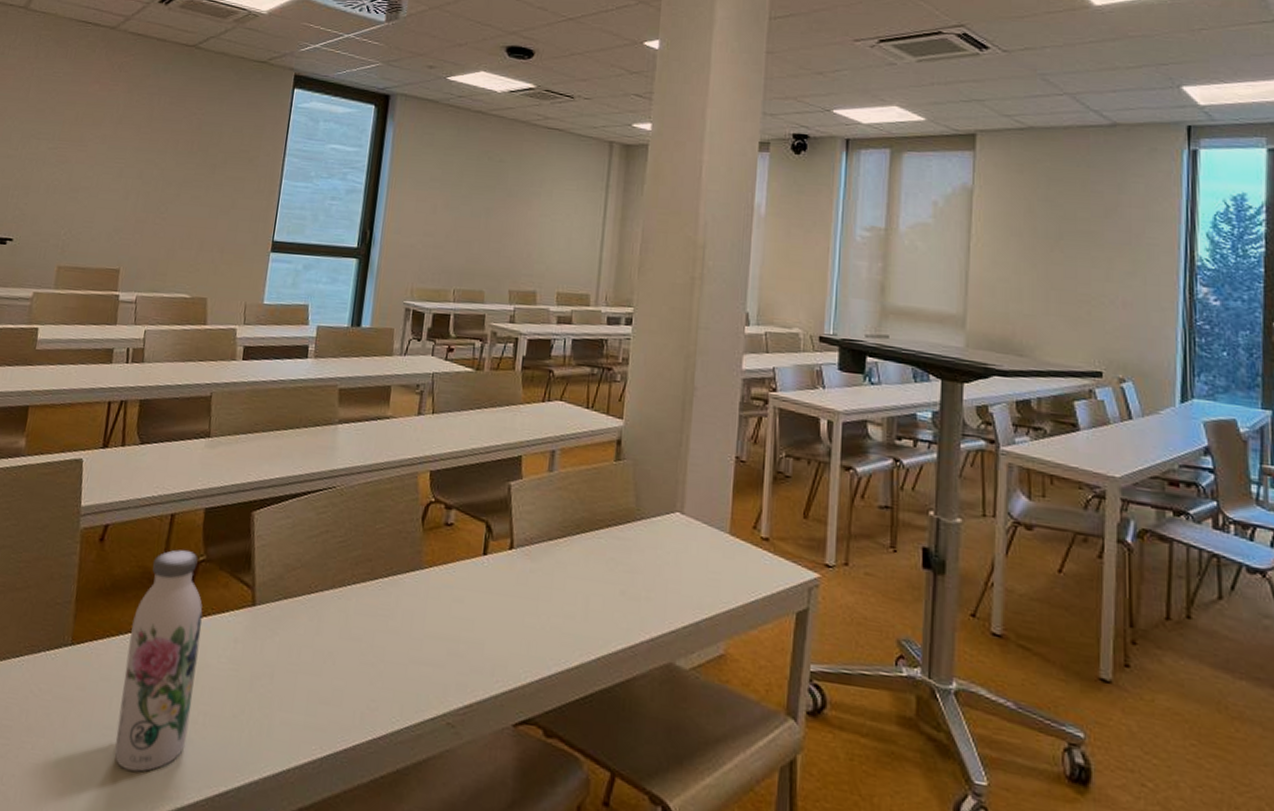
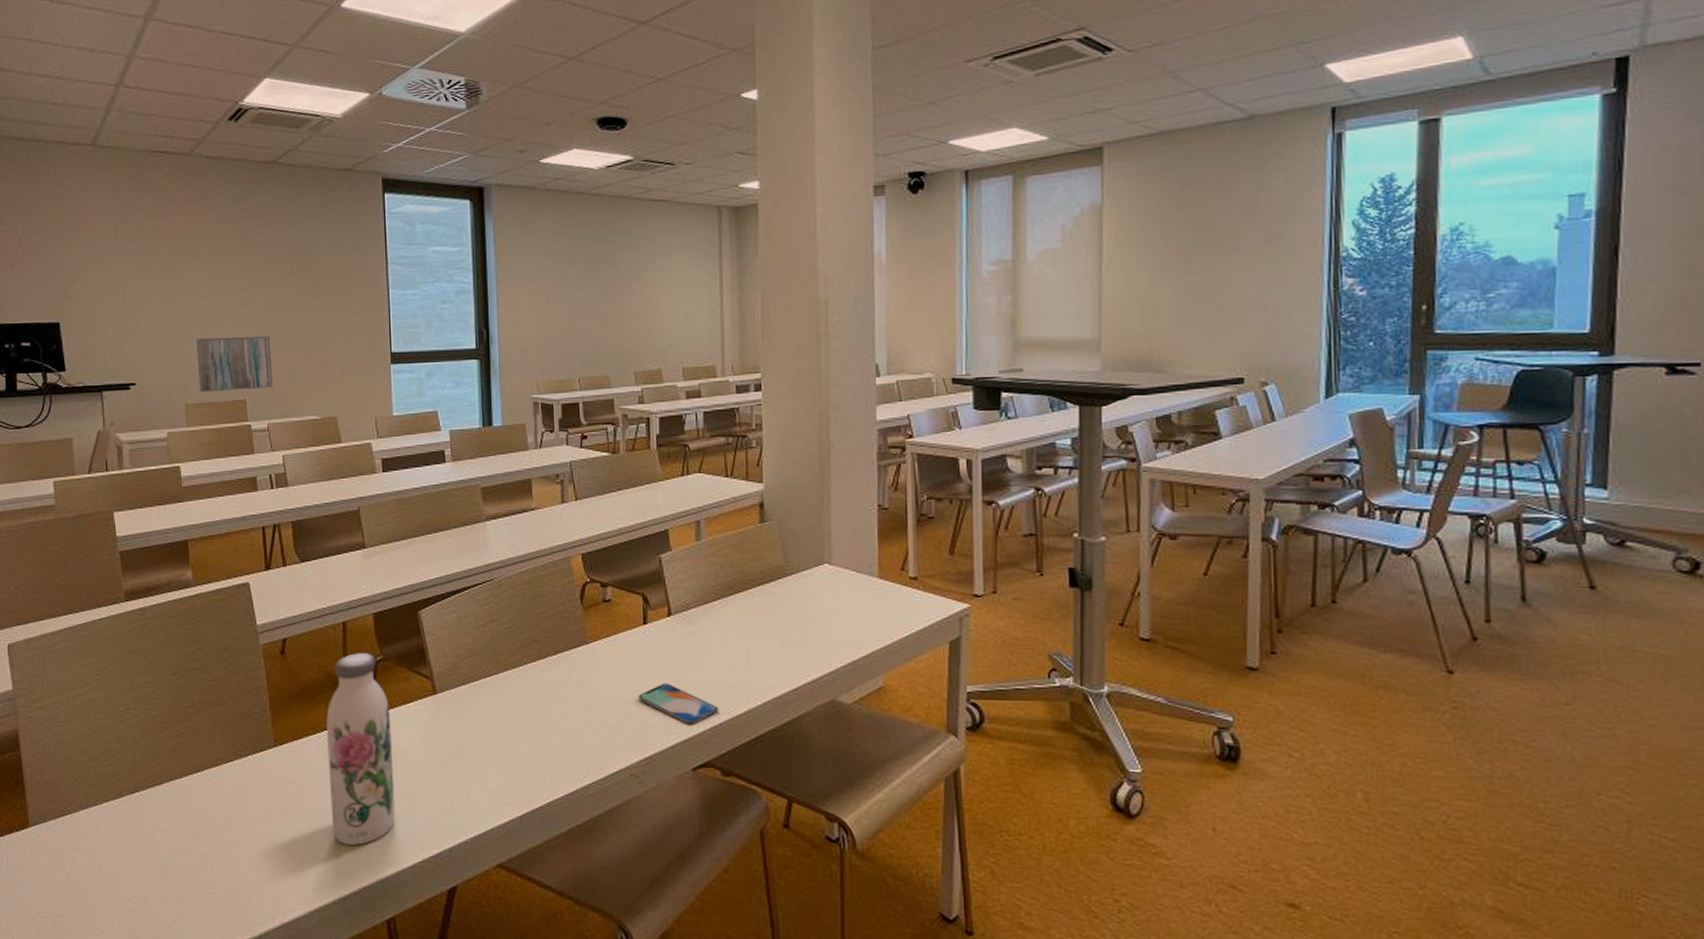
wall art: none [75,202,156,261] -> present [196,336,272,393]
smartphone: none [467,622,550,674] -> present [638,683,719,725]

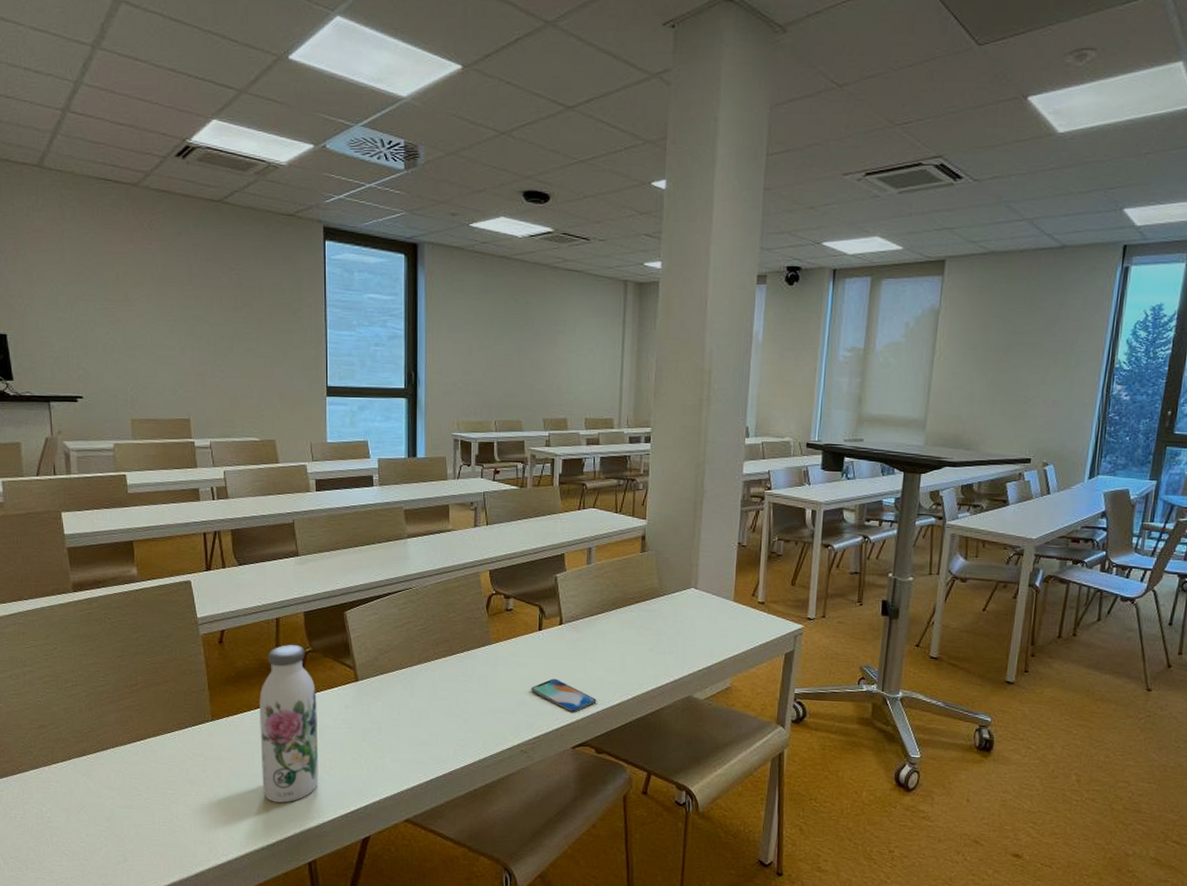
wall art: present [196,336,272,393] -> none [143,359,215,410]

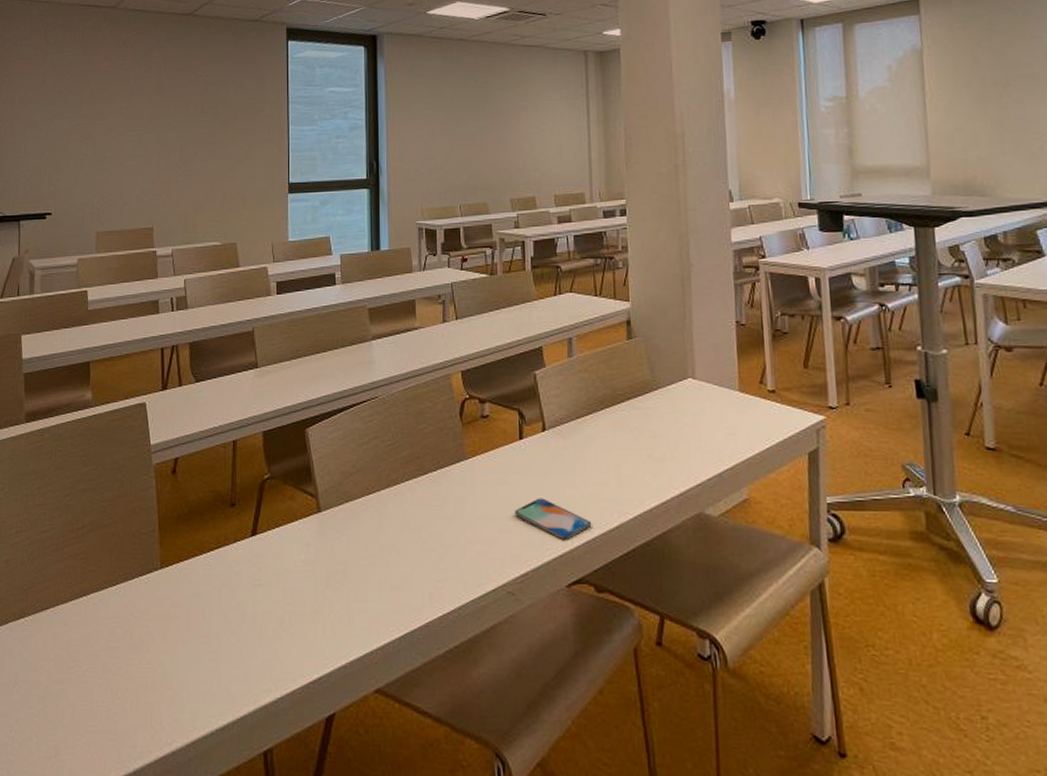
water bottle: present [259,645,319,803] -> none [212,472,277,671]

